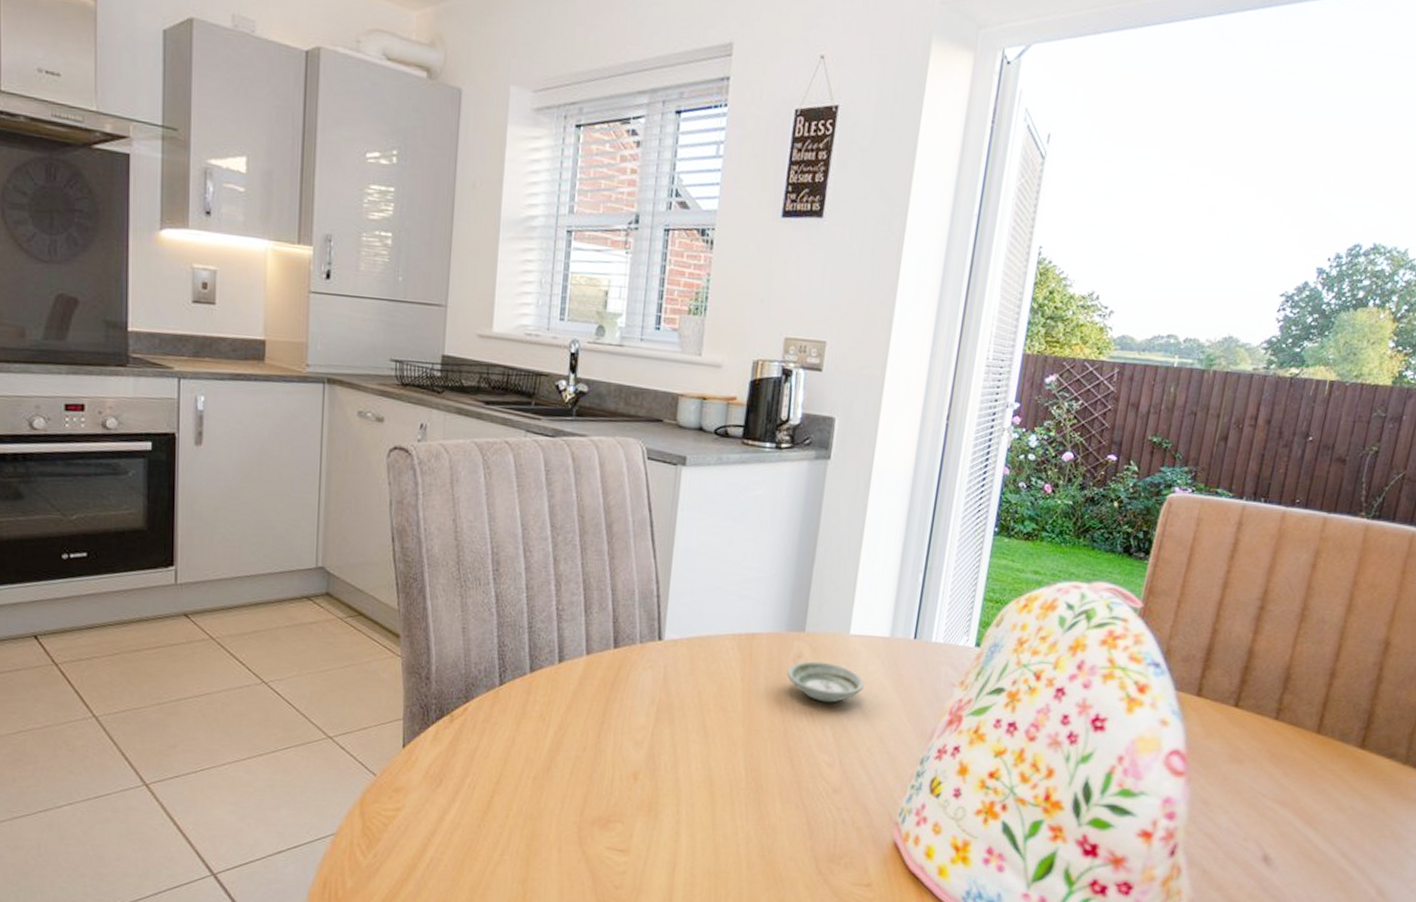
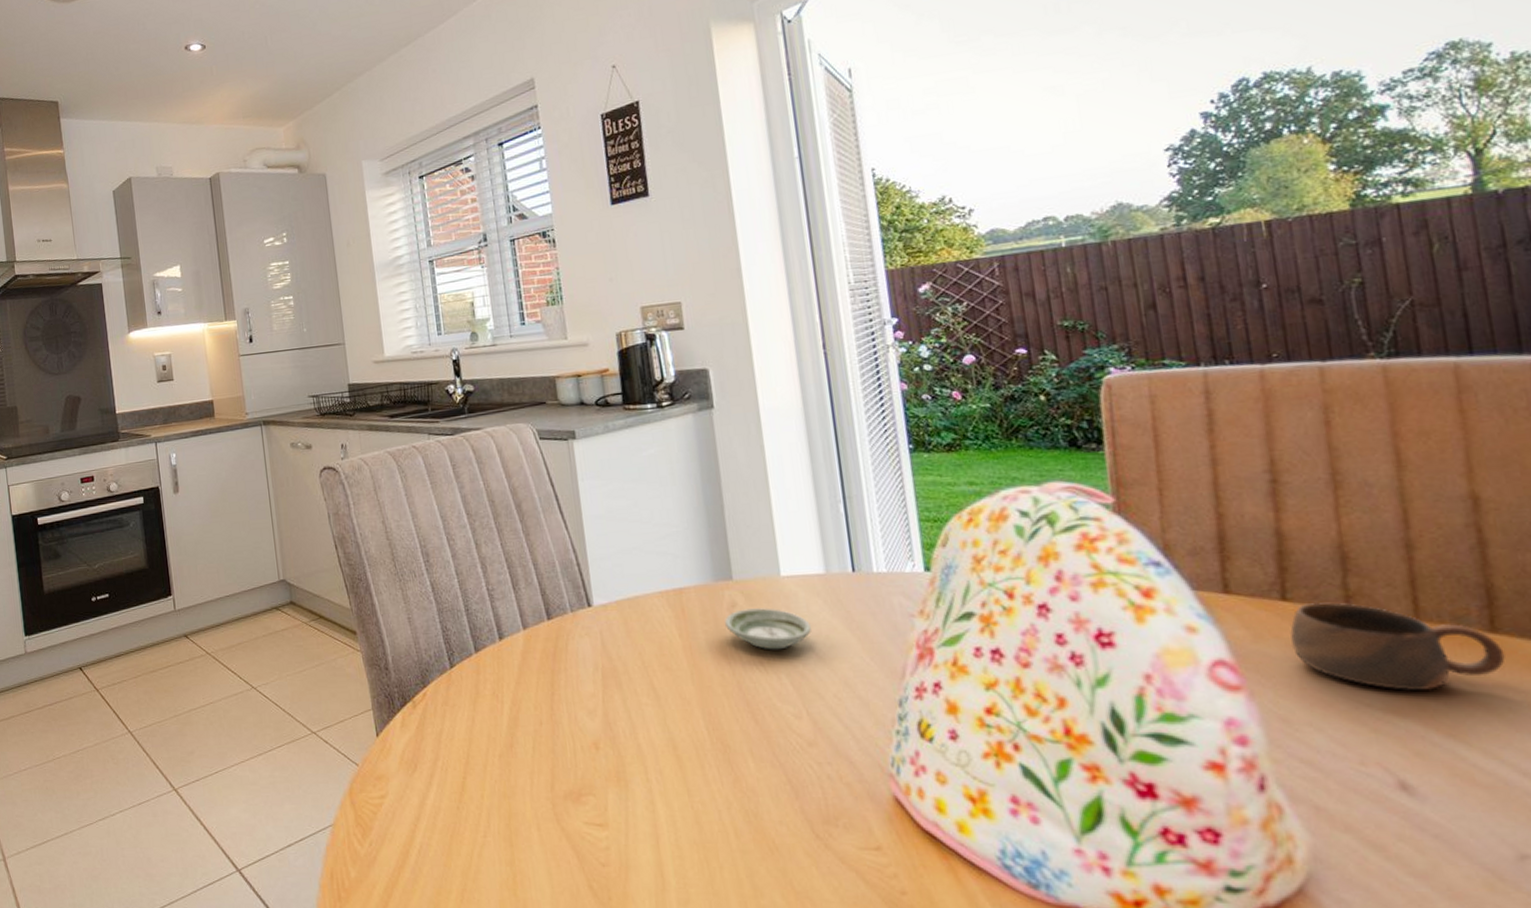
cup: none [1228,710,1364,789] -> present [1290,601,1506,692]

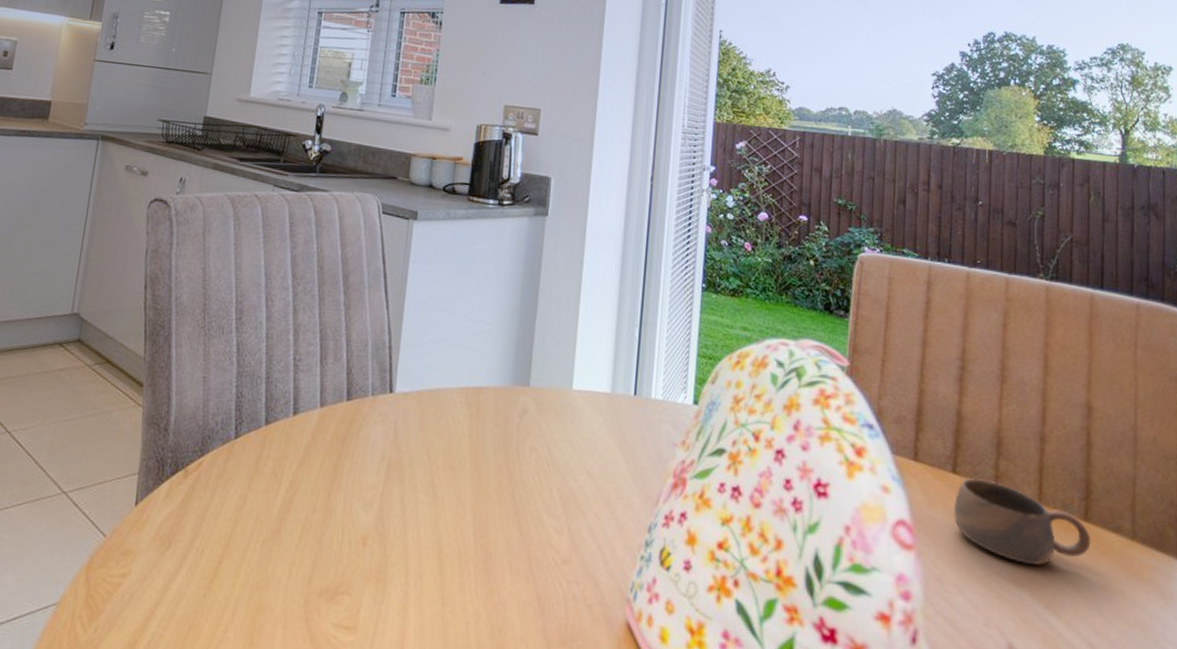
saucer: present [725,608,811,650] -> none [513,417,588,463]

